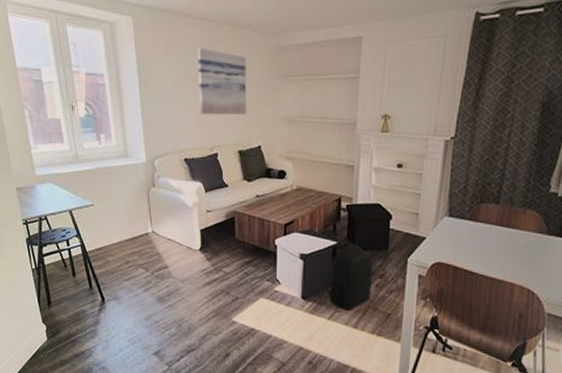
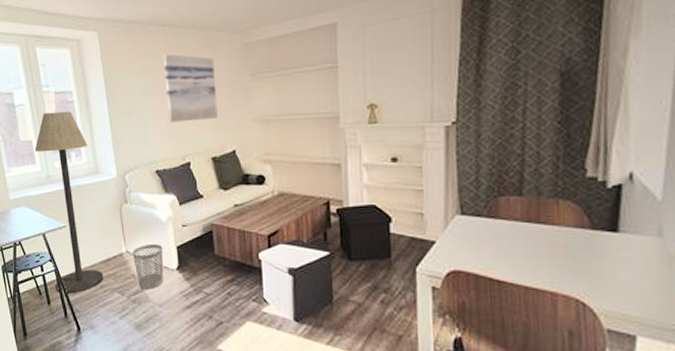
floor lamp: none [63,93,129,268] -> present [35,111,104,294]
wastebasket: none [158,225,188,267] -> present [132,243,164,289]
backpack: present [326,241,373,311] -> none [321,250,376,333]

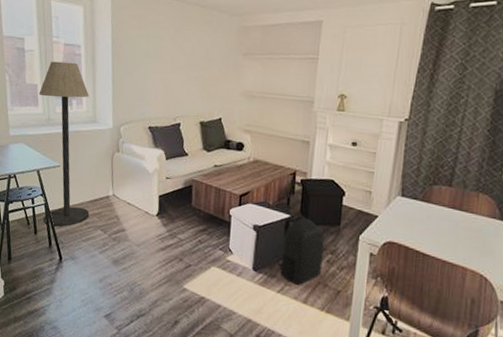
wastebasket: present [132,243,164,289] -> none [118,190,147,231]
wall art: present [162,54,218,123] -> none [166,25,213,88]
backpack: none [321,250,376,333] -> present [277,214,325,285]

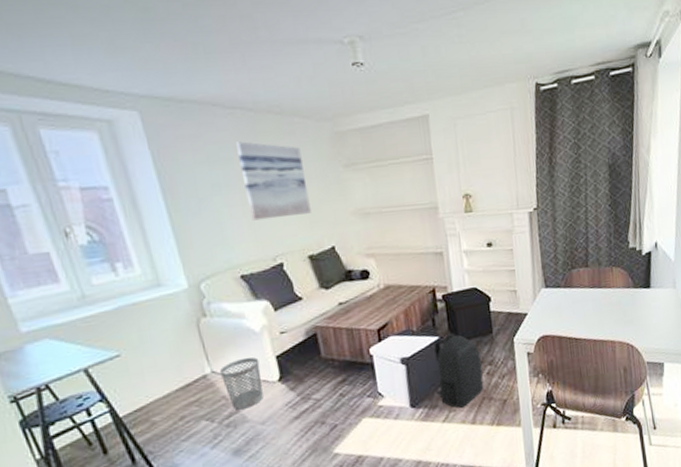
floor lamp: present [39,61,90,227] -> none [55,211,184,437]
wastebasket: none [118,190,147,231] -> present [219,357,263,410]
wall art: none [166,25,213,88] -> present [235,141,311,221]

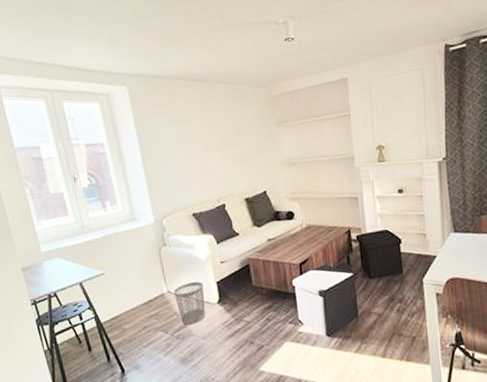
wall art: present [235,141,311,221] -> none [193,106,248,169]
backpack: present [434,333,484,408] -> none [348,270,394,341]

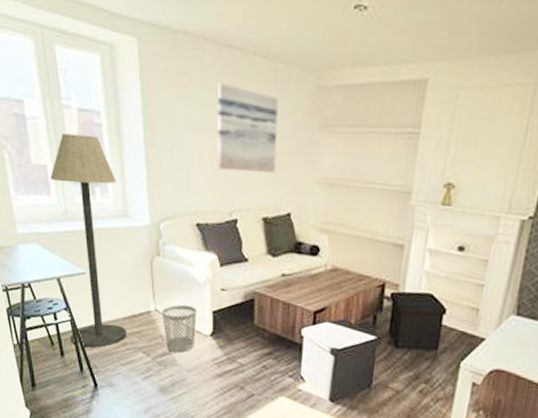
floor lamp: none [66,162,146,339] -> present [50,133,127,348]
wall art: none [193,106,248,169] -> present [217,83,279,173]

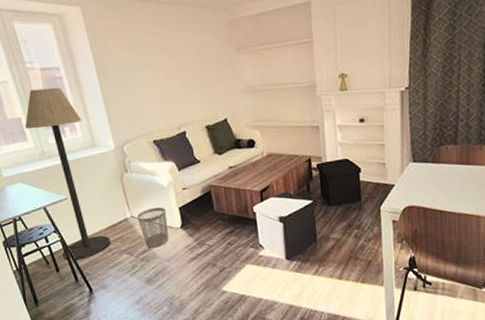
wall art: present [217,83,279,173] -> none [150,29,209,96]

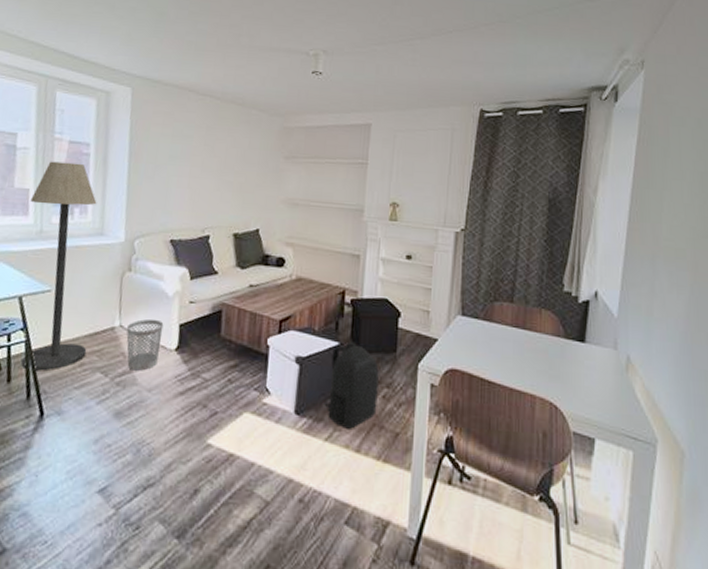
backpack: none [308,198,351,264] -> present [324,341,379,429]

